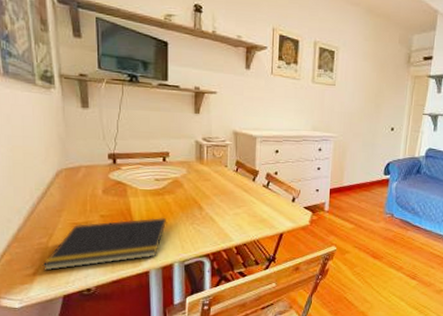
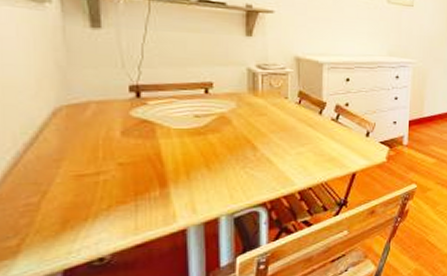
notepad: present [42,217,167,271] -> none [31,161,211,240]

